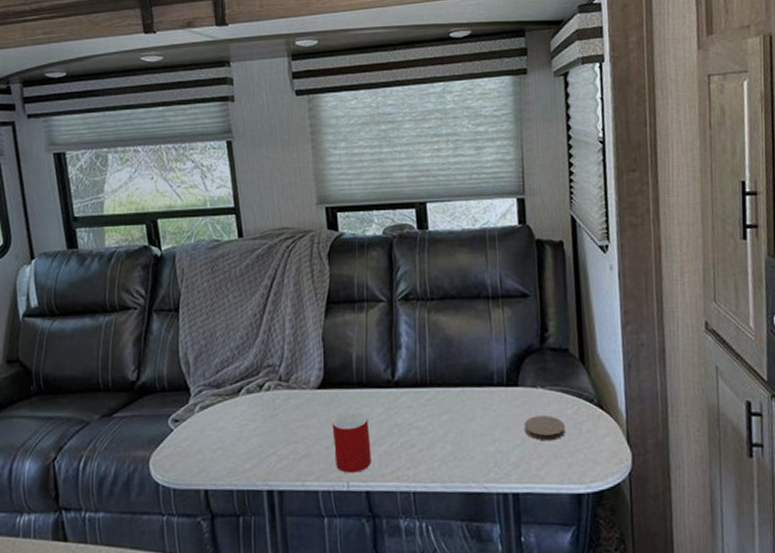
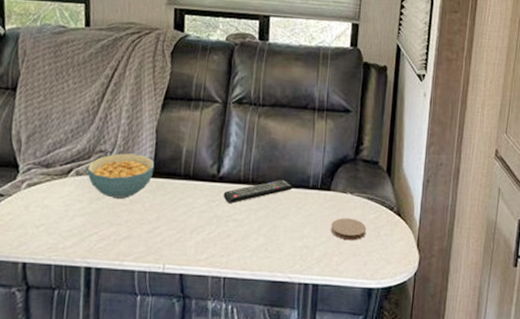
cereal bowl: none [258,365,325,416] -> present [87,153,155,200]
cup: present [332,412,371,473] -> none [154,201,191,257]
remote control: none [401,378,476,410] -> present [223,179,293,203]

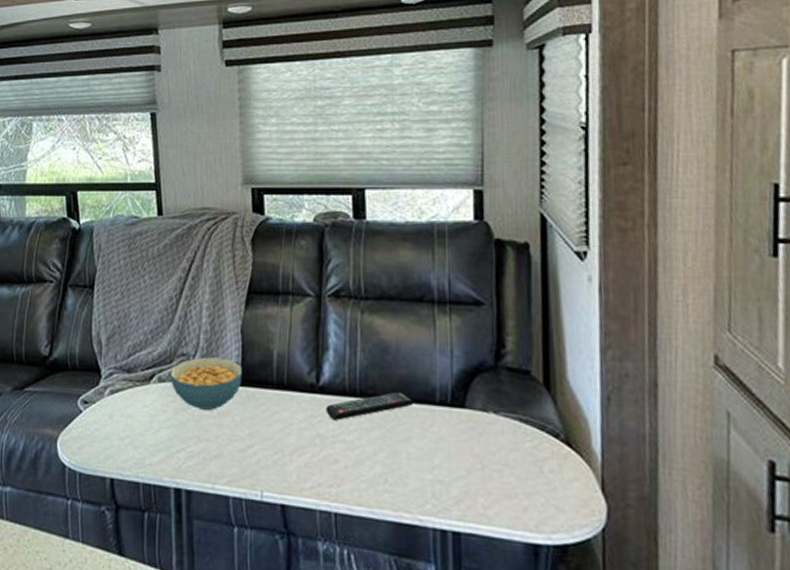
coaster: present [331,218,367,241] -> none [471,445,523,477]

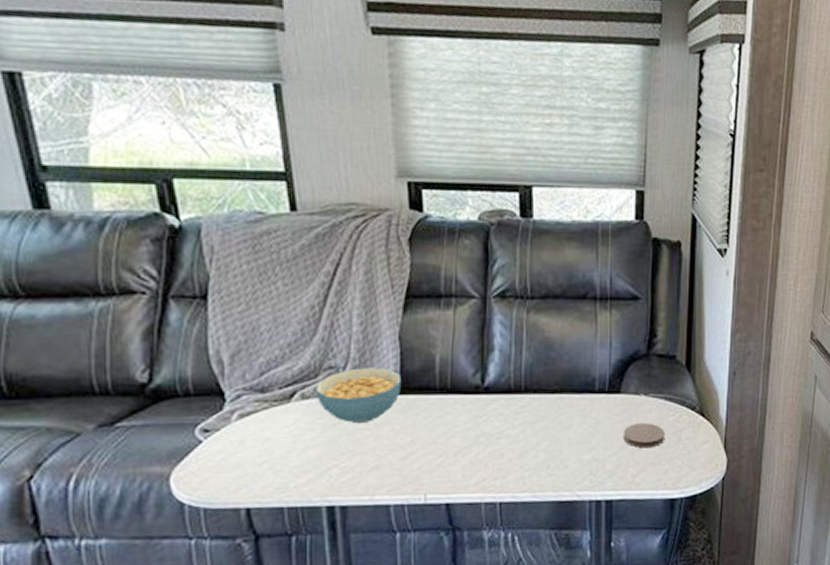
remote control: present [326,391,414,420] -> none [491,384,575,417]
coaster: none [471,445,523,477] -> present [624,423,666,449]

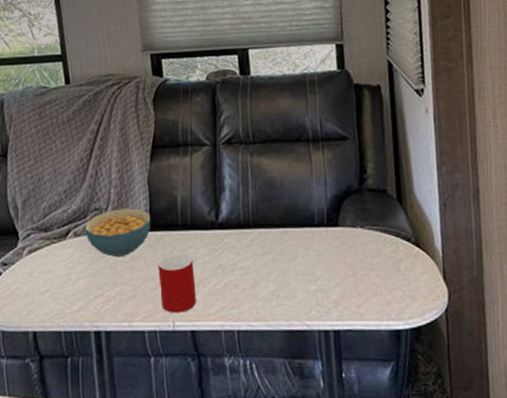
cup: none [408,419,453,485] -> present [158,253,196,313]
coaster: present [624,423,666,449] -> none [345,254,385,279]

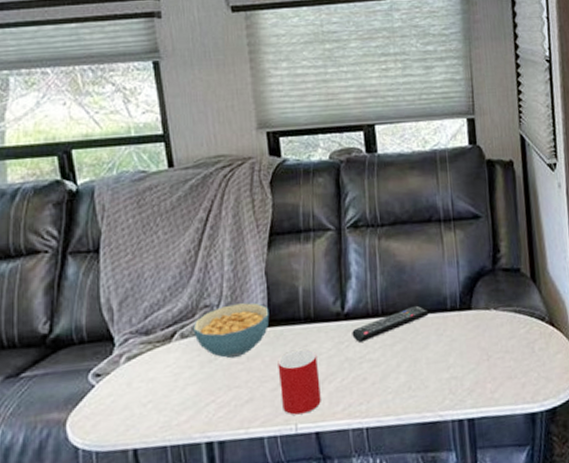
remote control: none [225,219,298,251] -> present [352,305,429,342]

